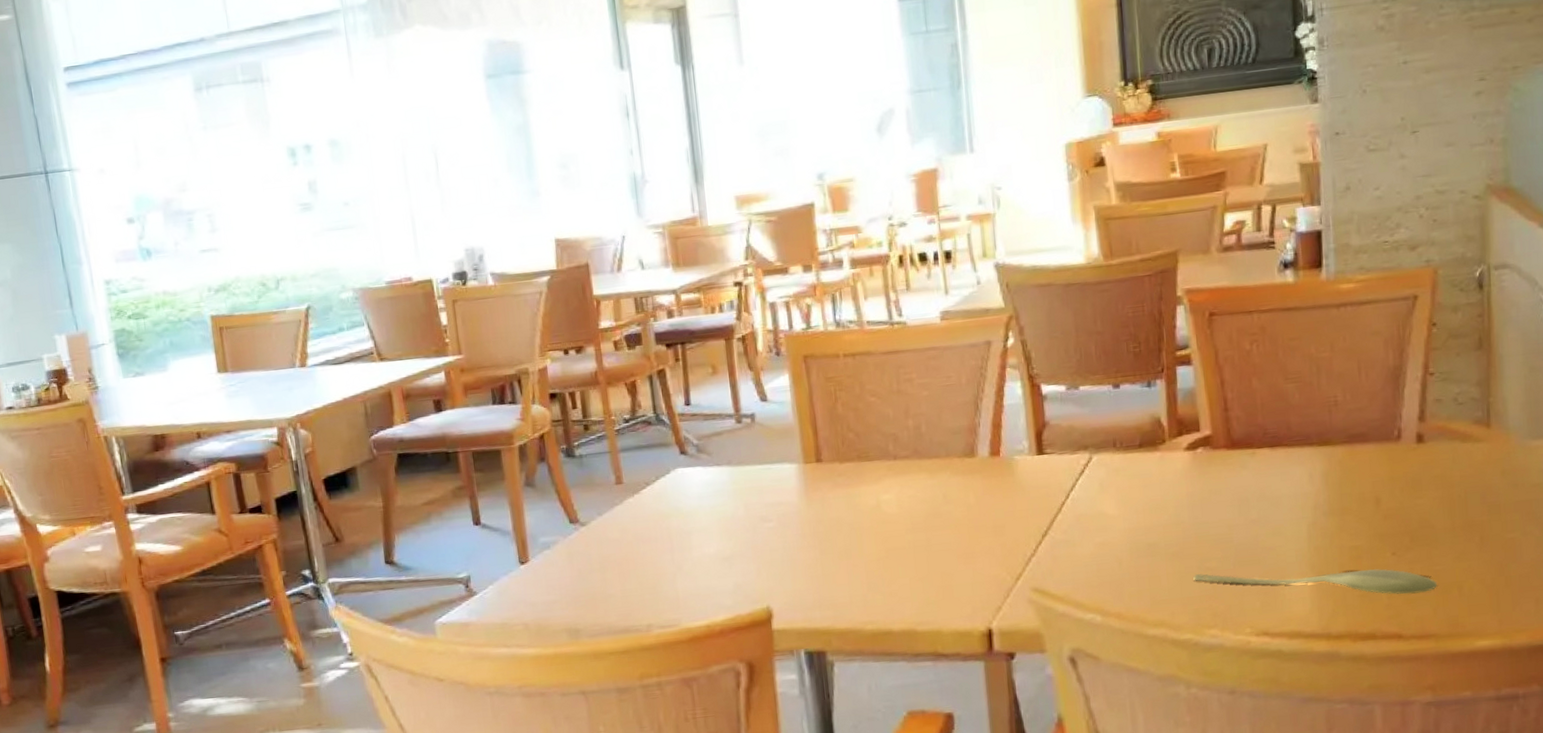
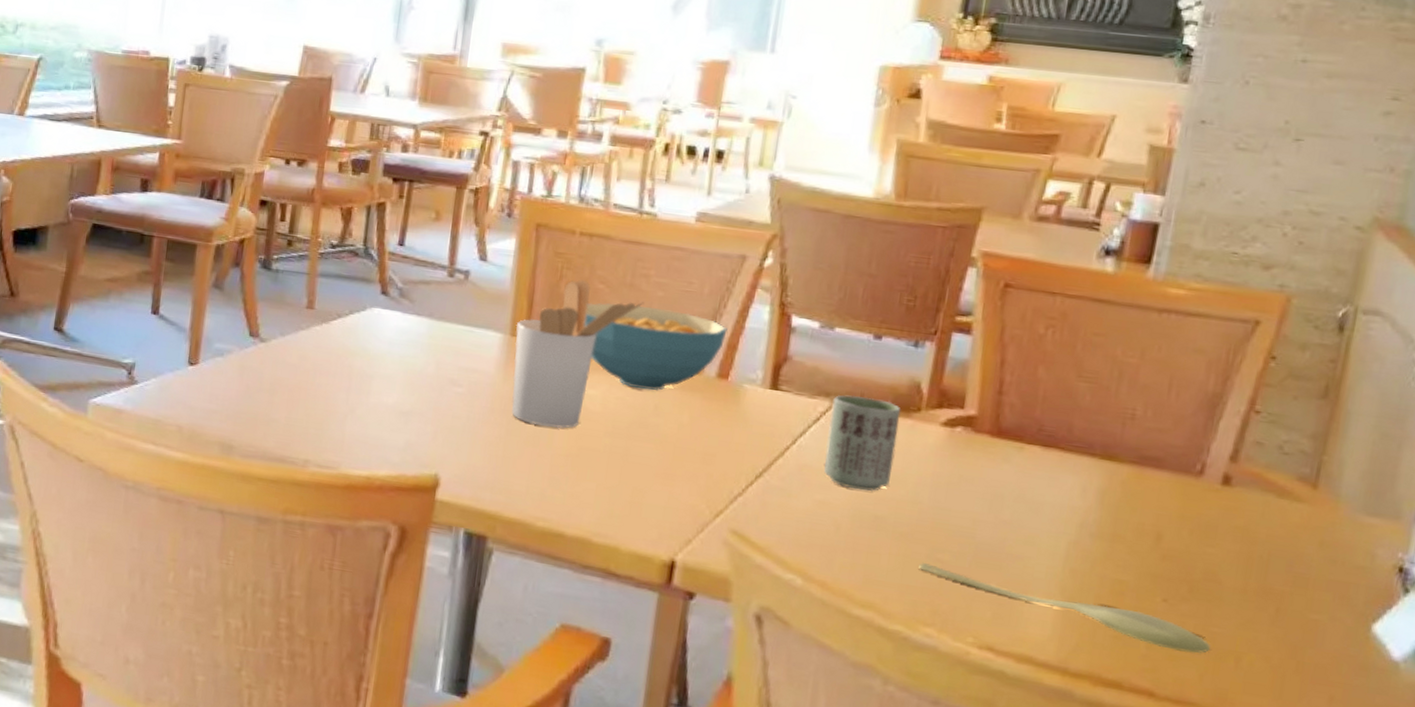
utensil holder: none [806,397,914,539] -> present [512,279,645,429]
cereal bowl: none [864,404,990,484] -> present [584,302,728,391]
cup: none [1091,440,1154,525] -> present [824,395,901,492]

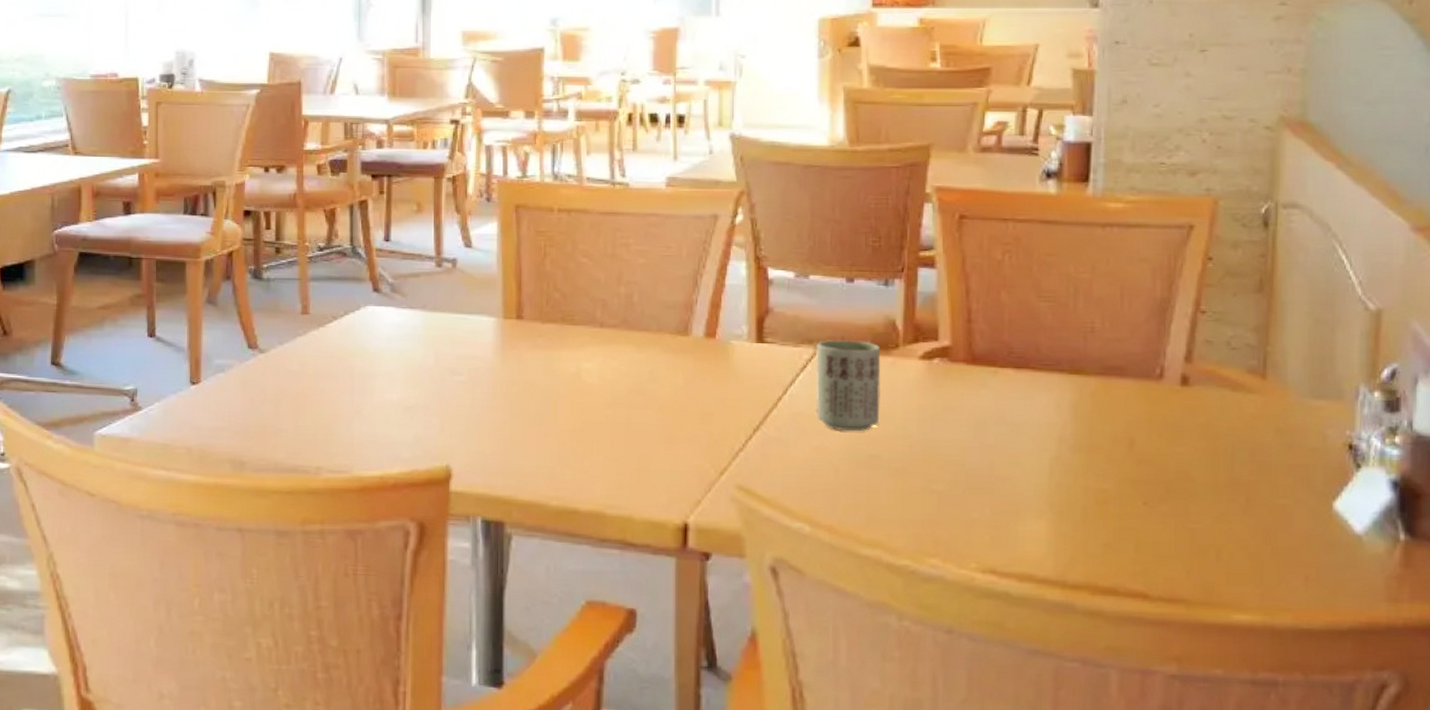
utensil holder: present [512,279,645,429] -> none [507,255,628,406]
cereal bowl: present [584,302,728,391] -> none [573,275,709,357]
spoon: present [919,562,1211,654] -> none [917,494,1193,551]

